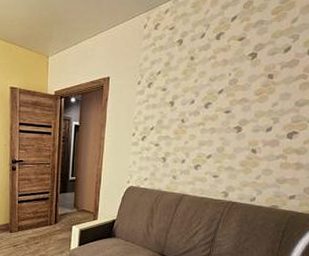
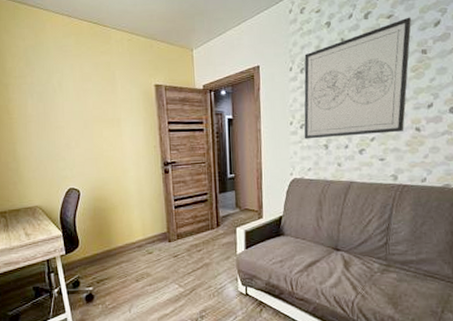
wall art: none [144,41,262,152] -> present [304,17,411,139]

